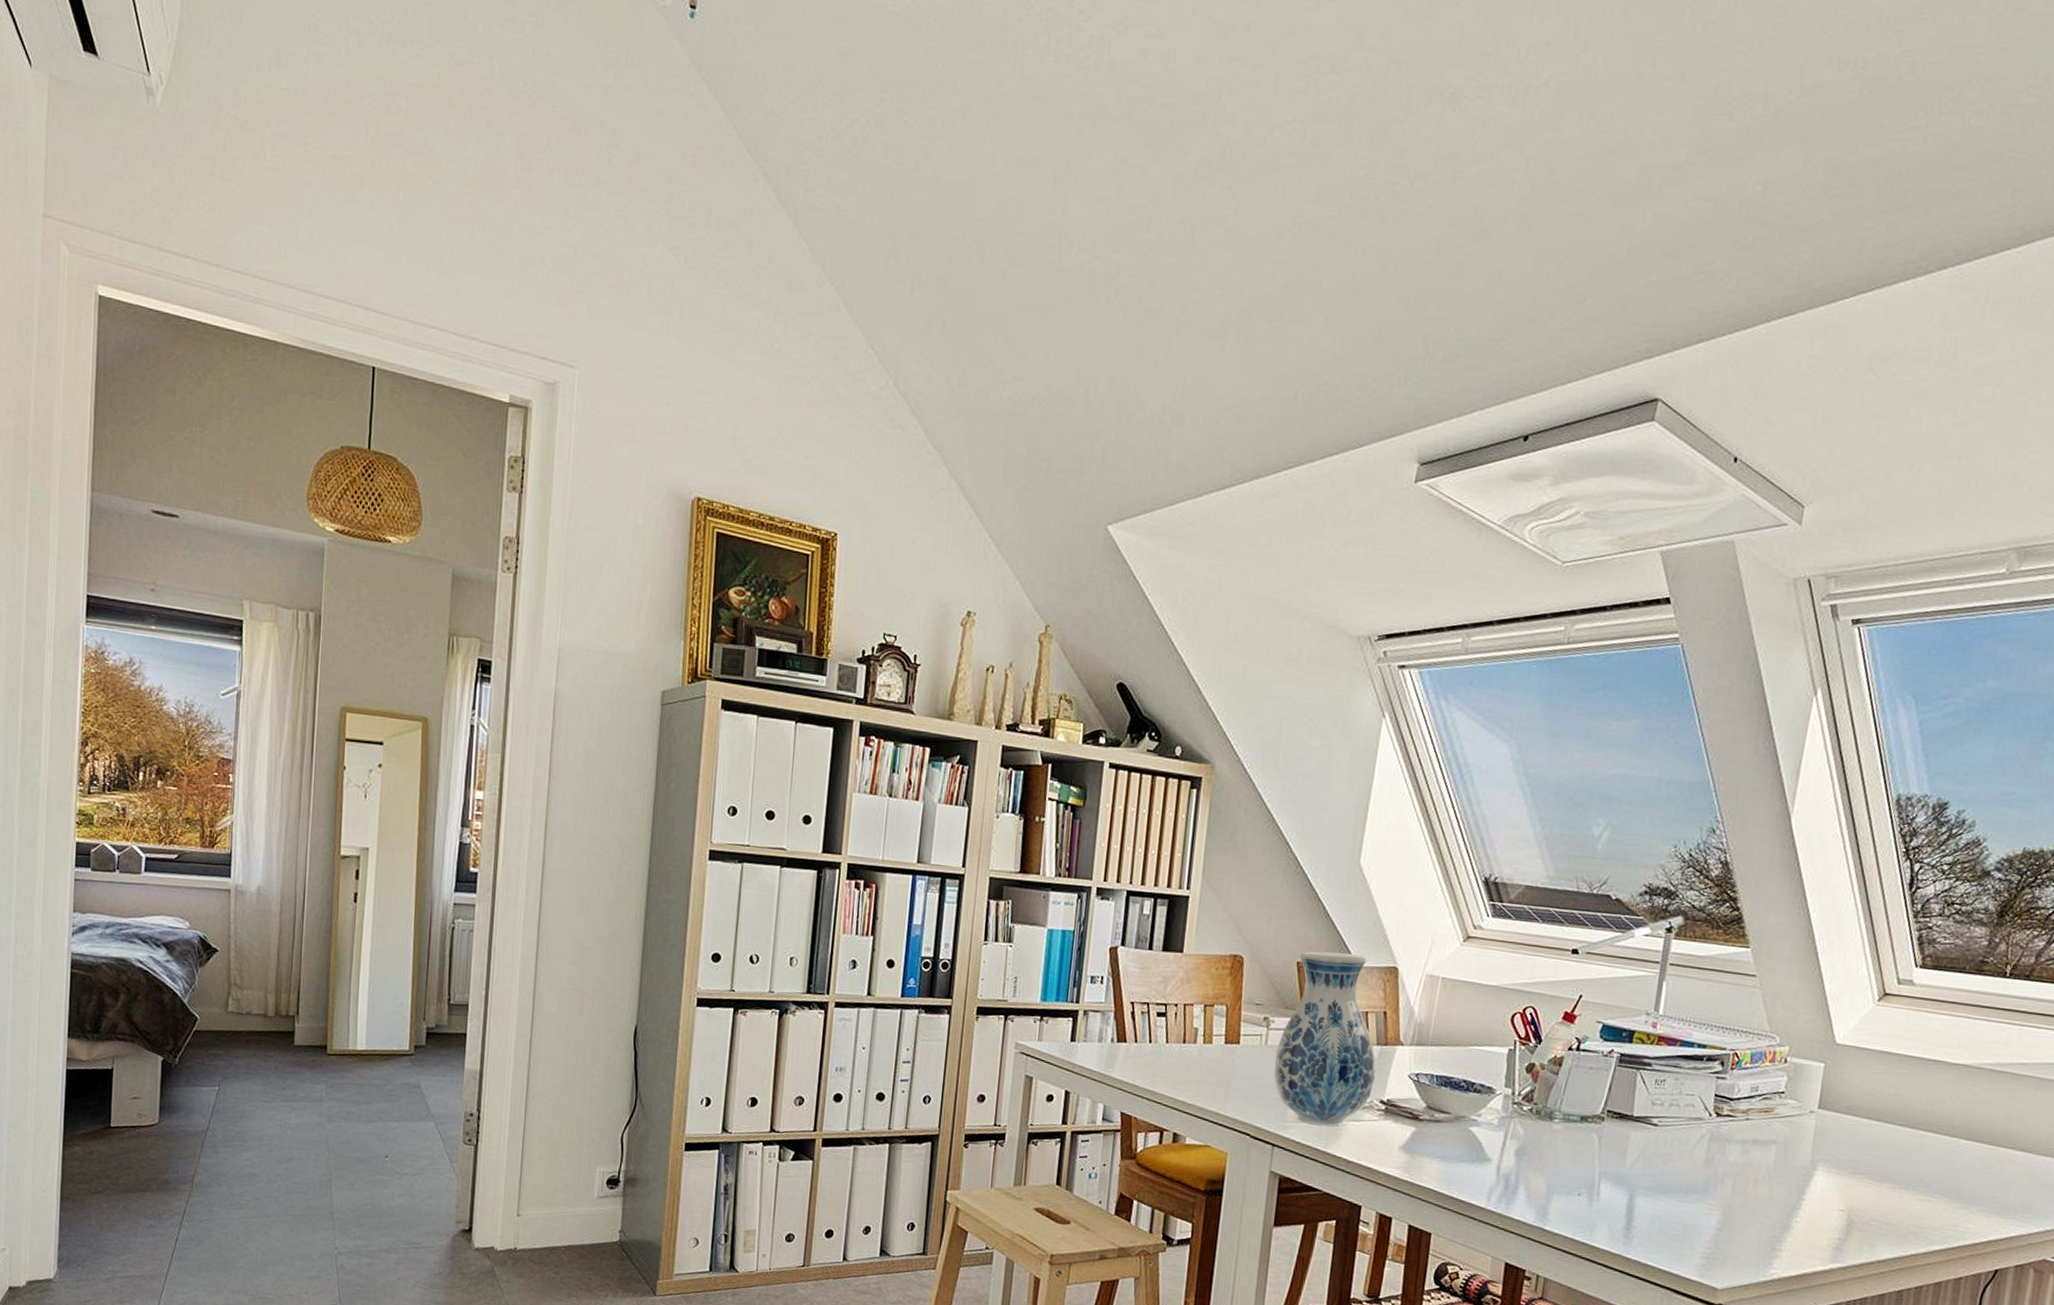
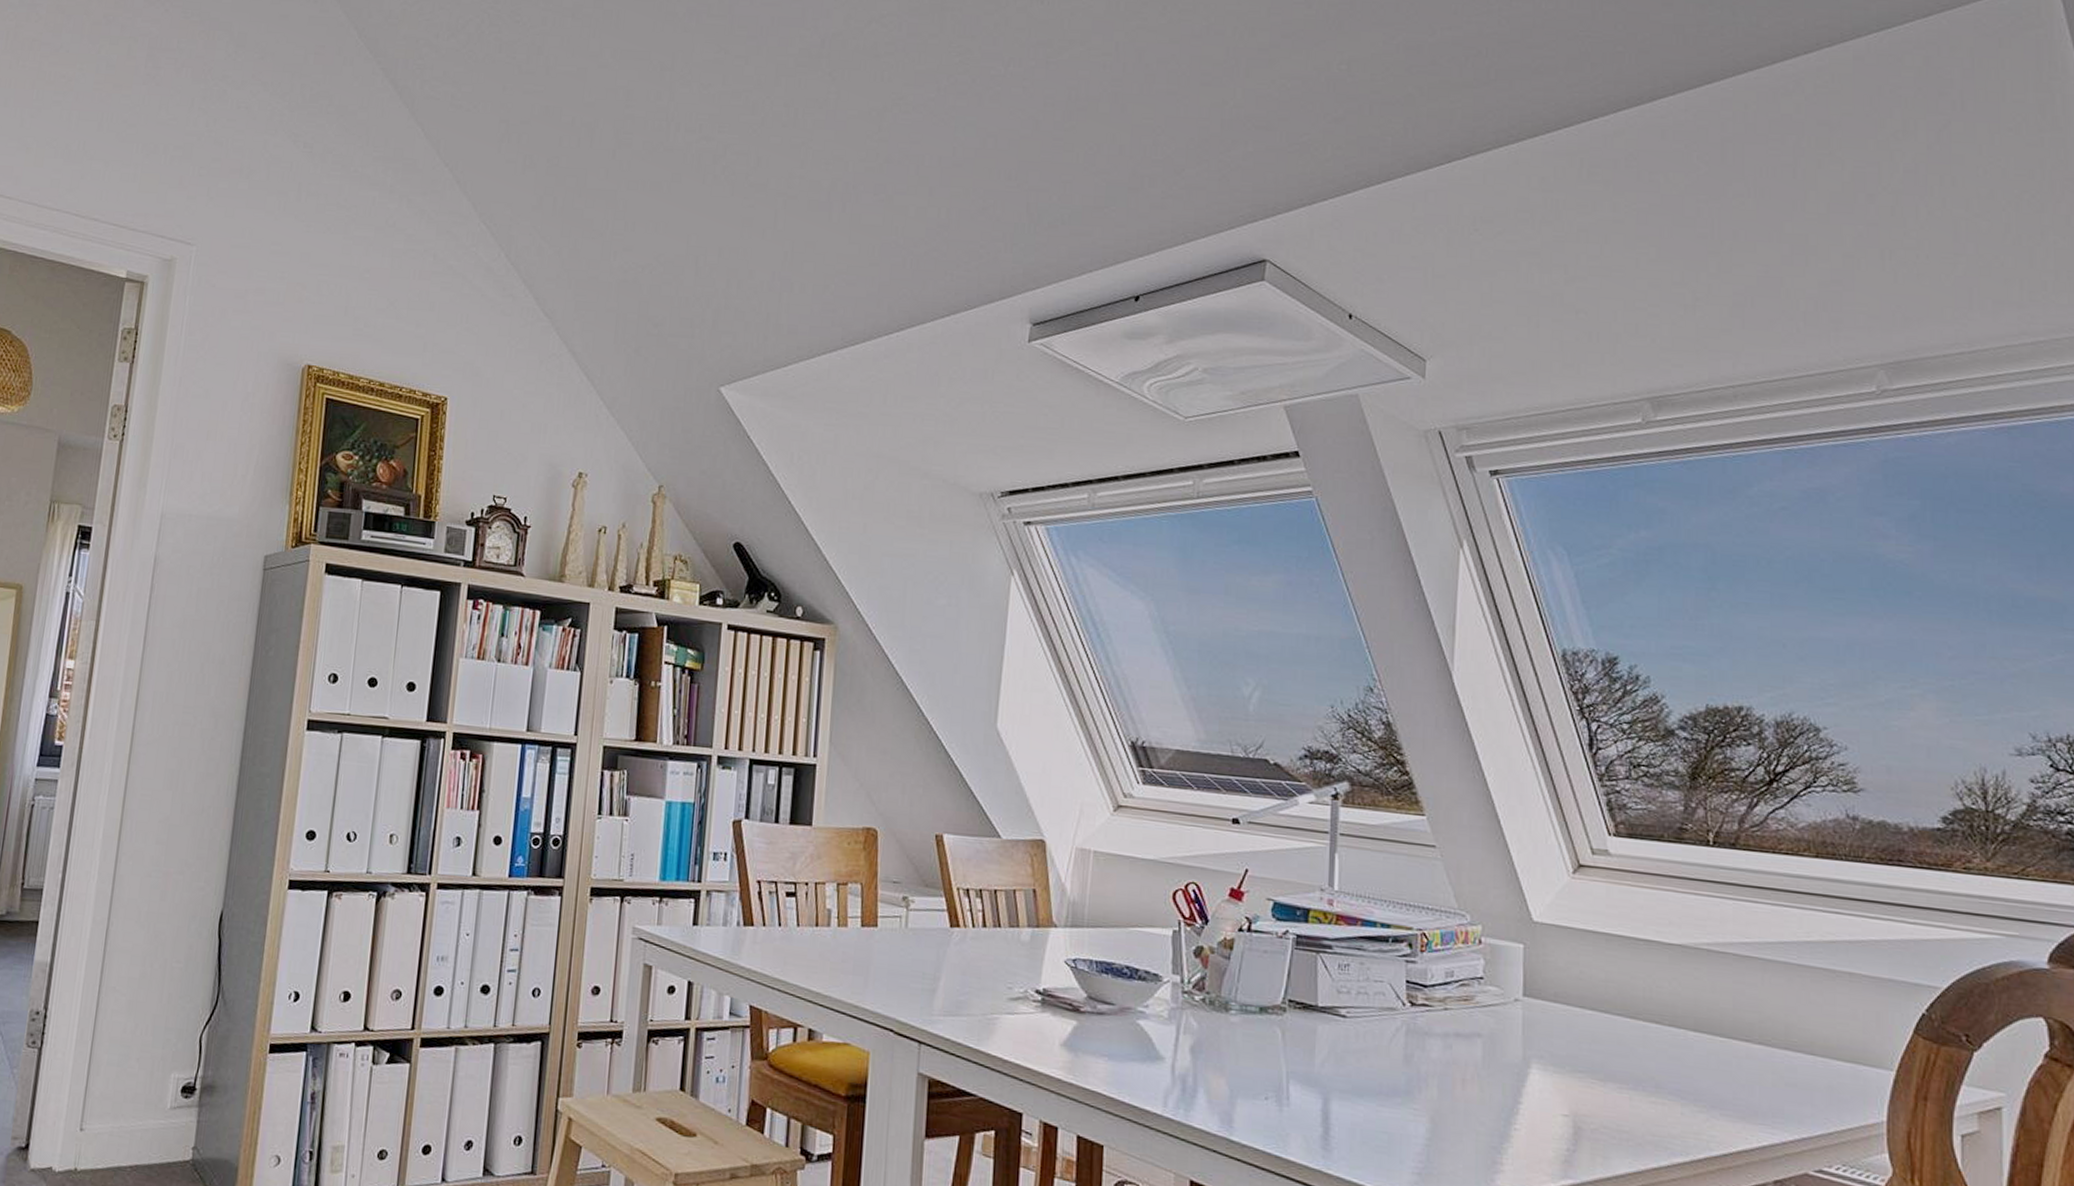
vase: present [1273,950,1376,1127] -> none [916,822,1028,1021]

